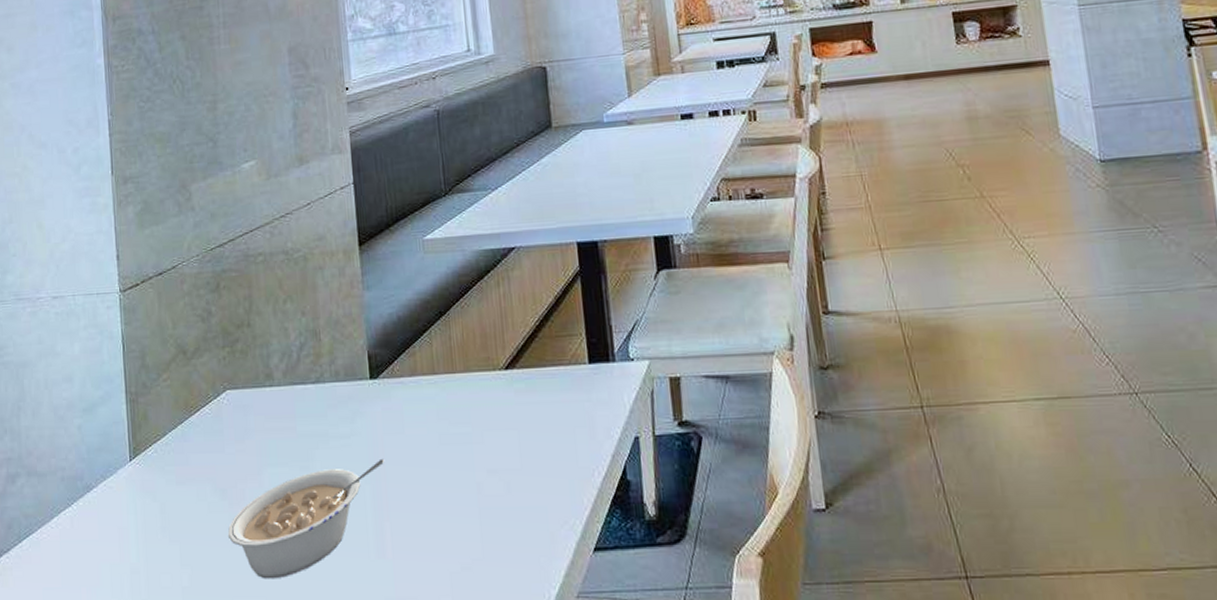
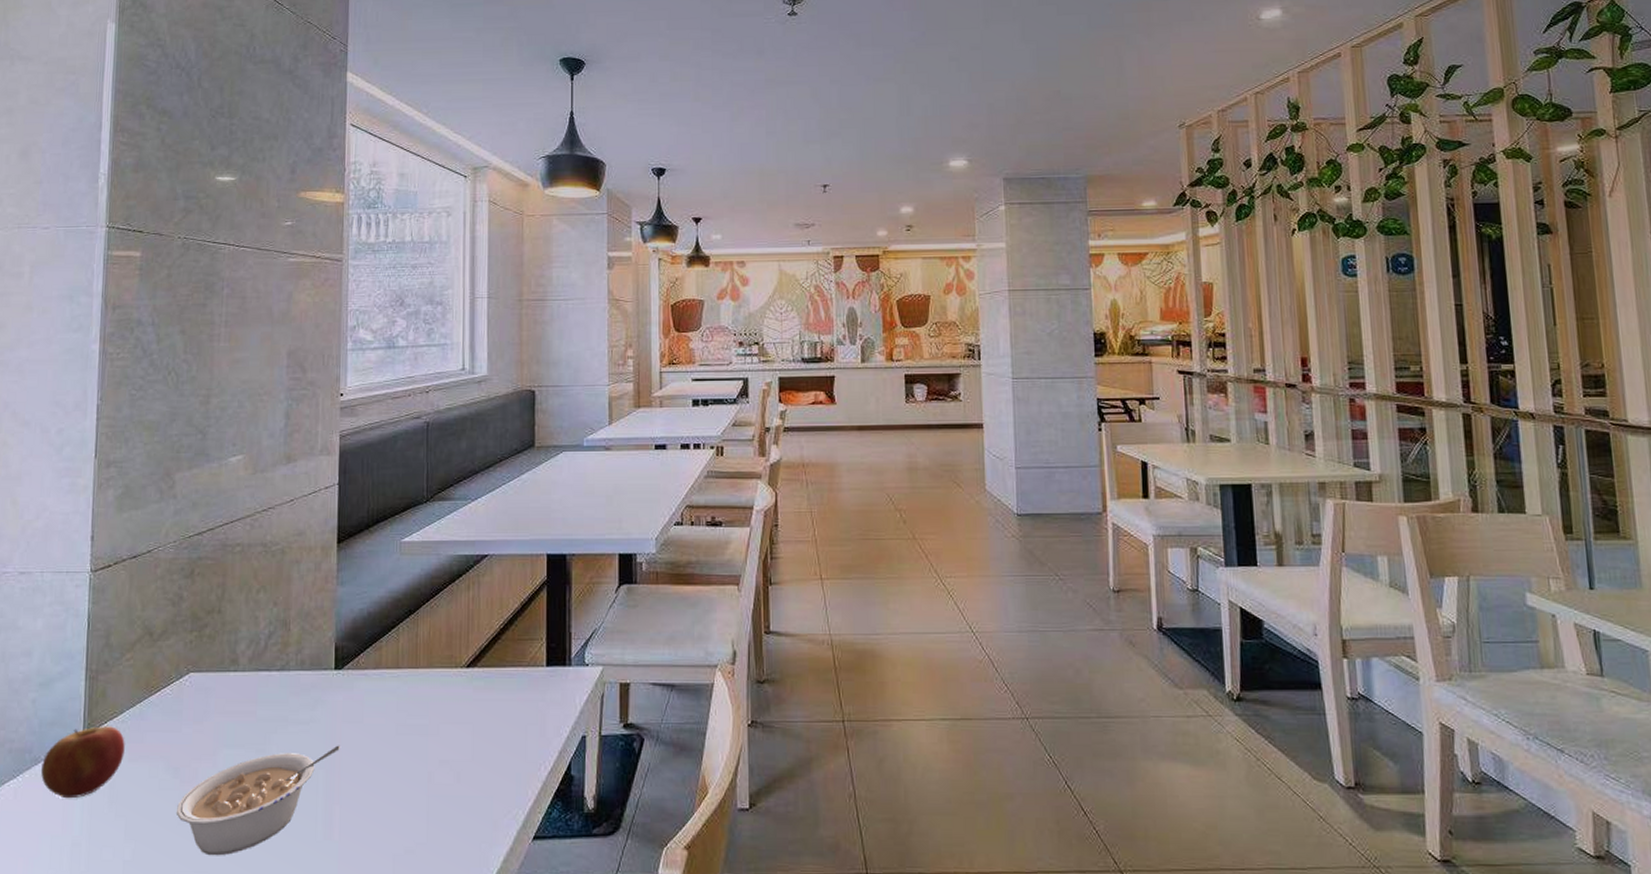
apple: none [94,449,172,526] -> present [41,726,125,799]

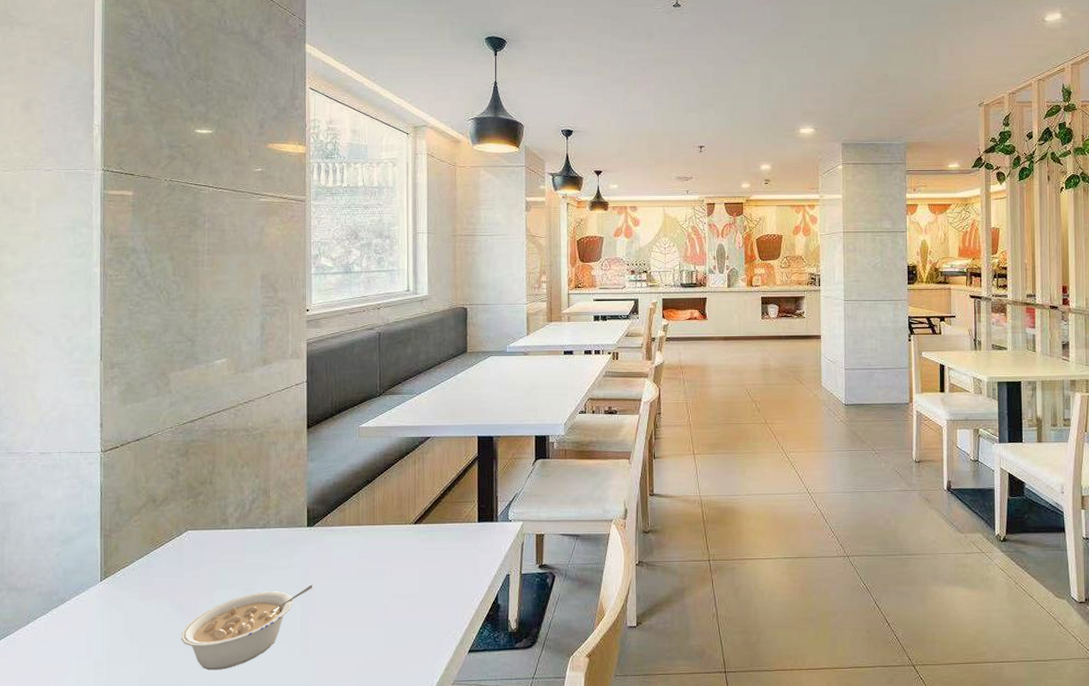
apple: present [41,726,125,799] -> none [67,573,136,630]

